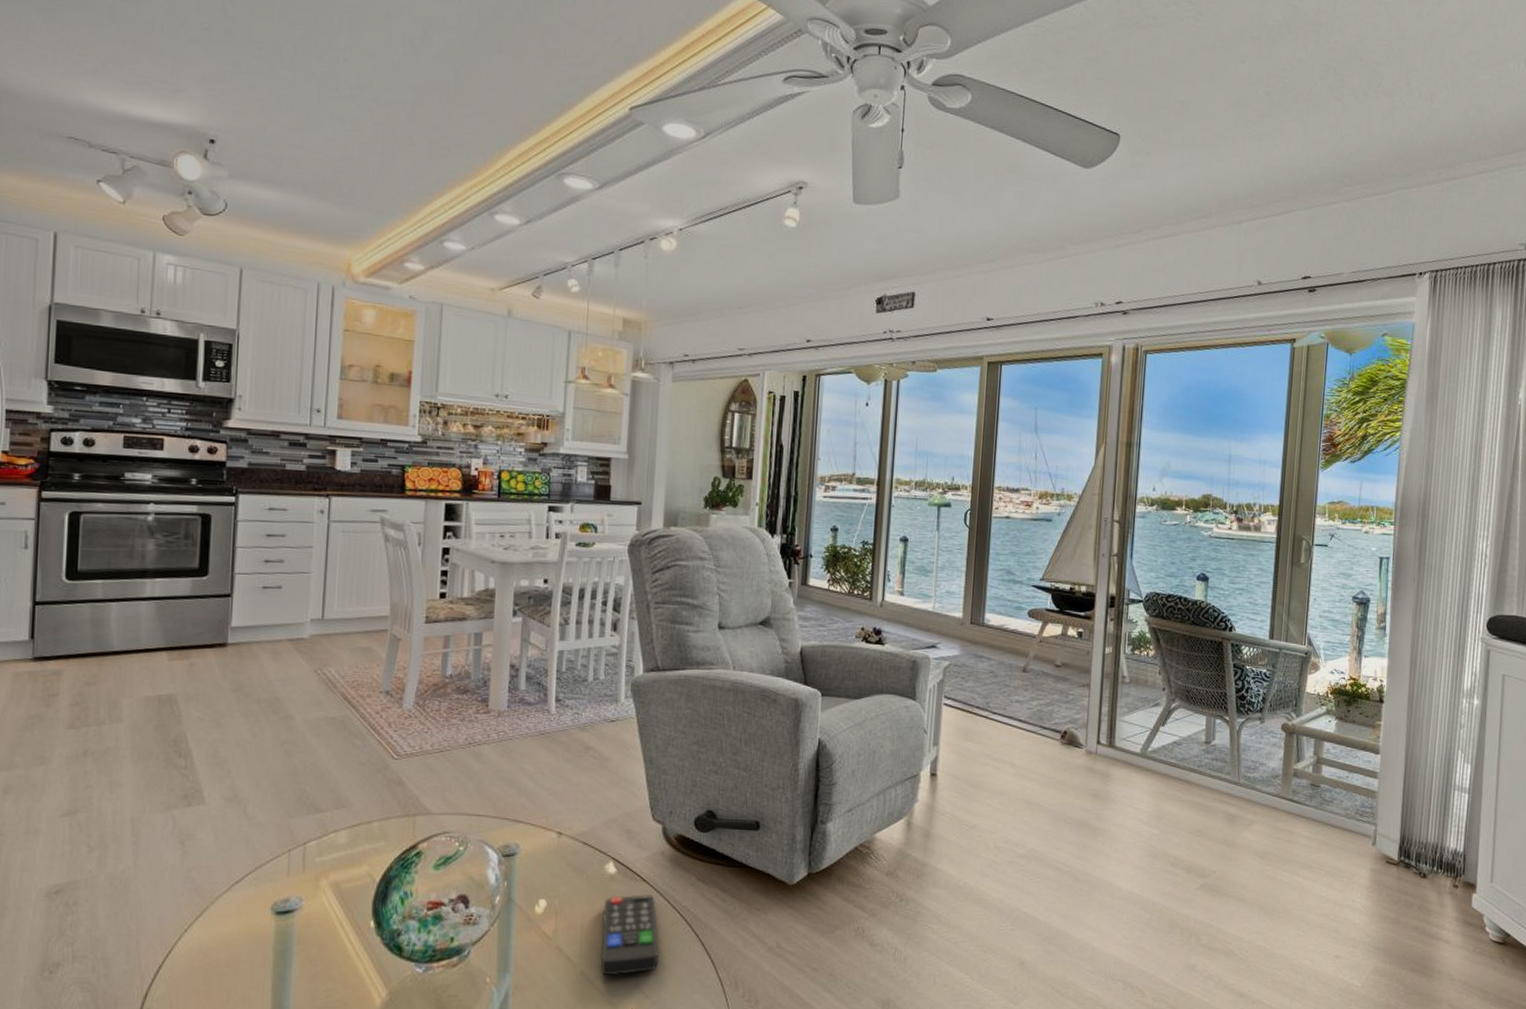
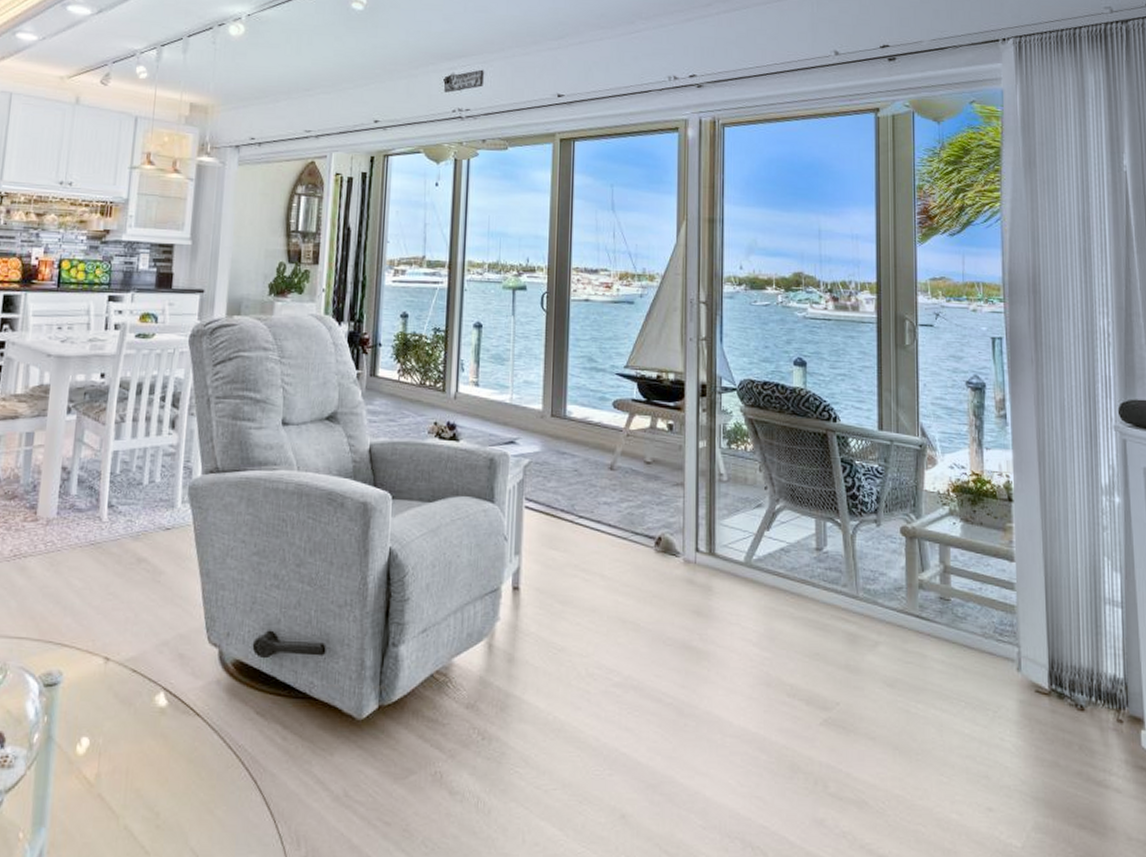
remote control: present [600,894,659,976] -> none [147,731,212,831]

